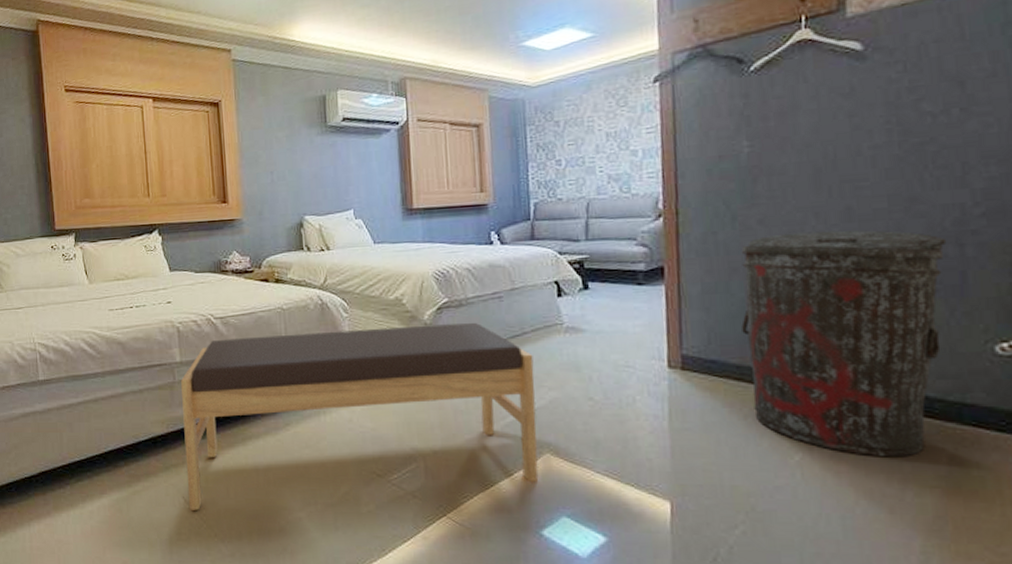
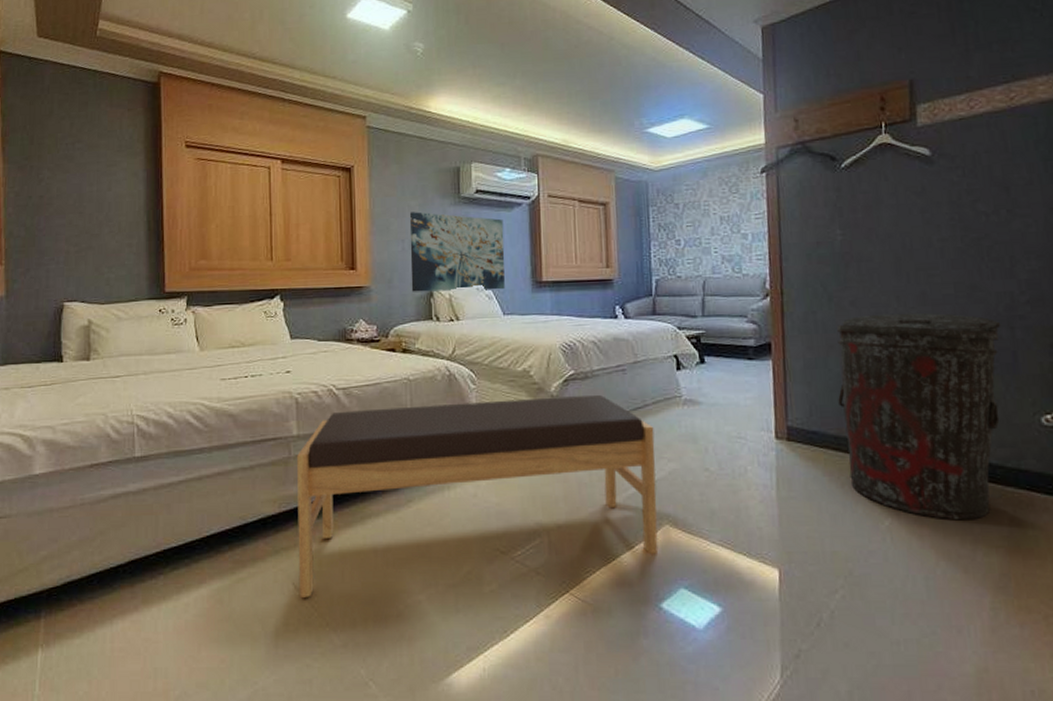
wall art: none [277,143,375,223] -> present [409,212,505,292]

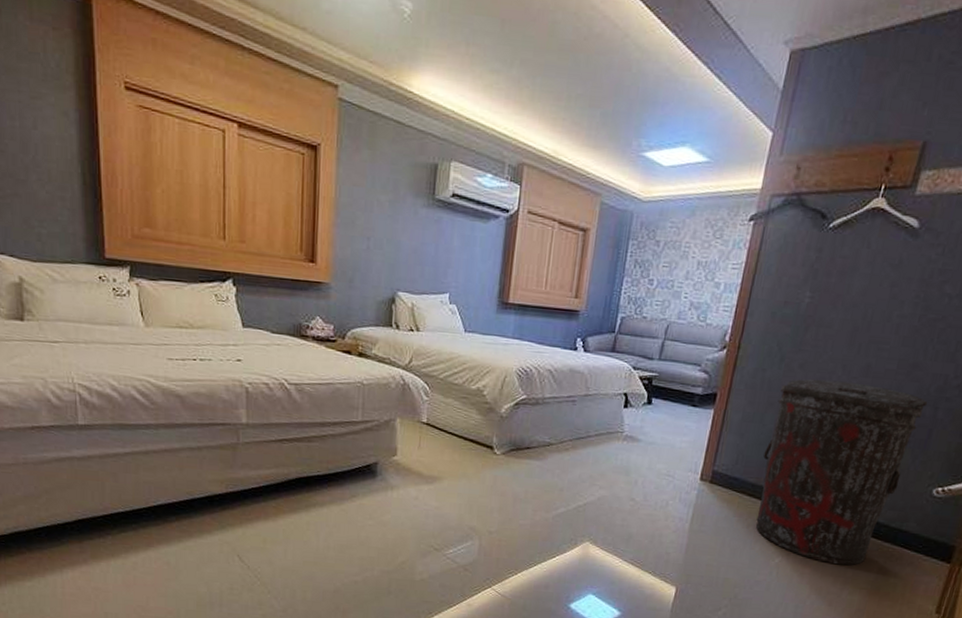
bench: present [297,395,659,598] -> none [243,406,592,569]
wall art: present [409,212,505,292] -> none [373,208,477,306]

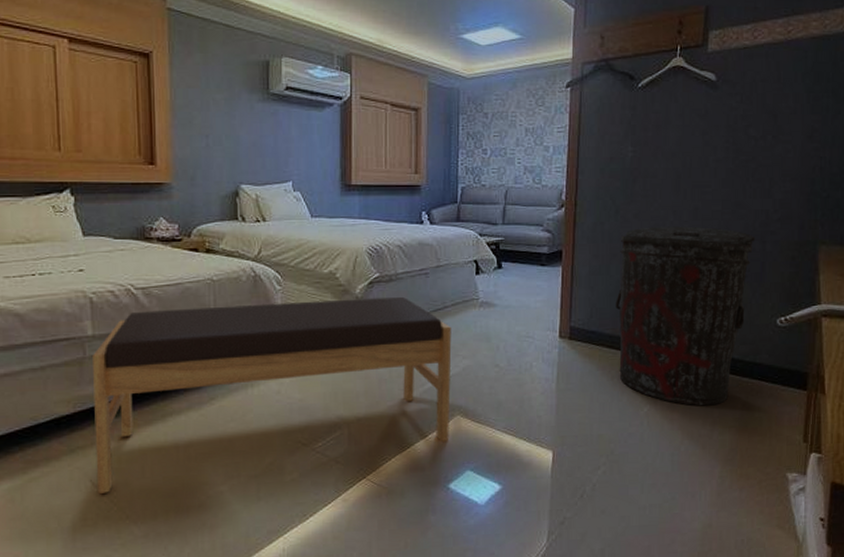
bench: none [243,406,592,569] -> present [93,297,452,494]

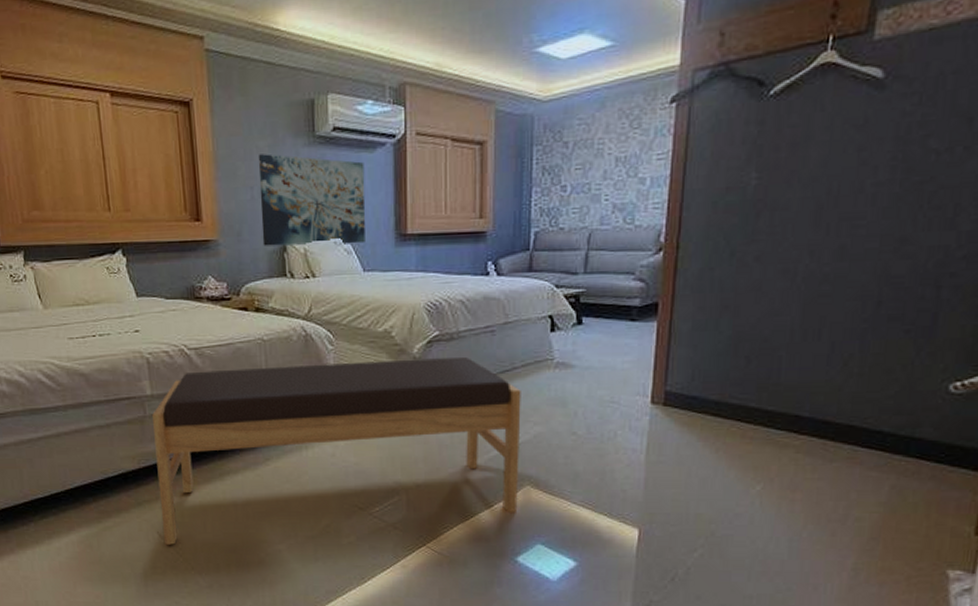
wall art: none [214,106,314,192] -> present [258,154,366,246]
trash can: present [616,226,756,406] -> none [725,269,927,487]

